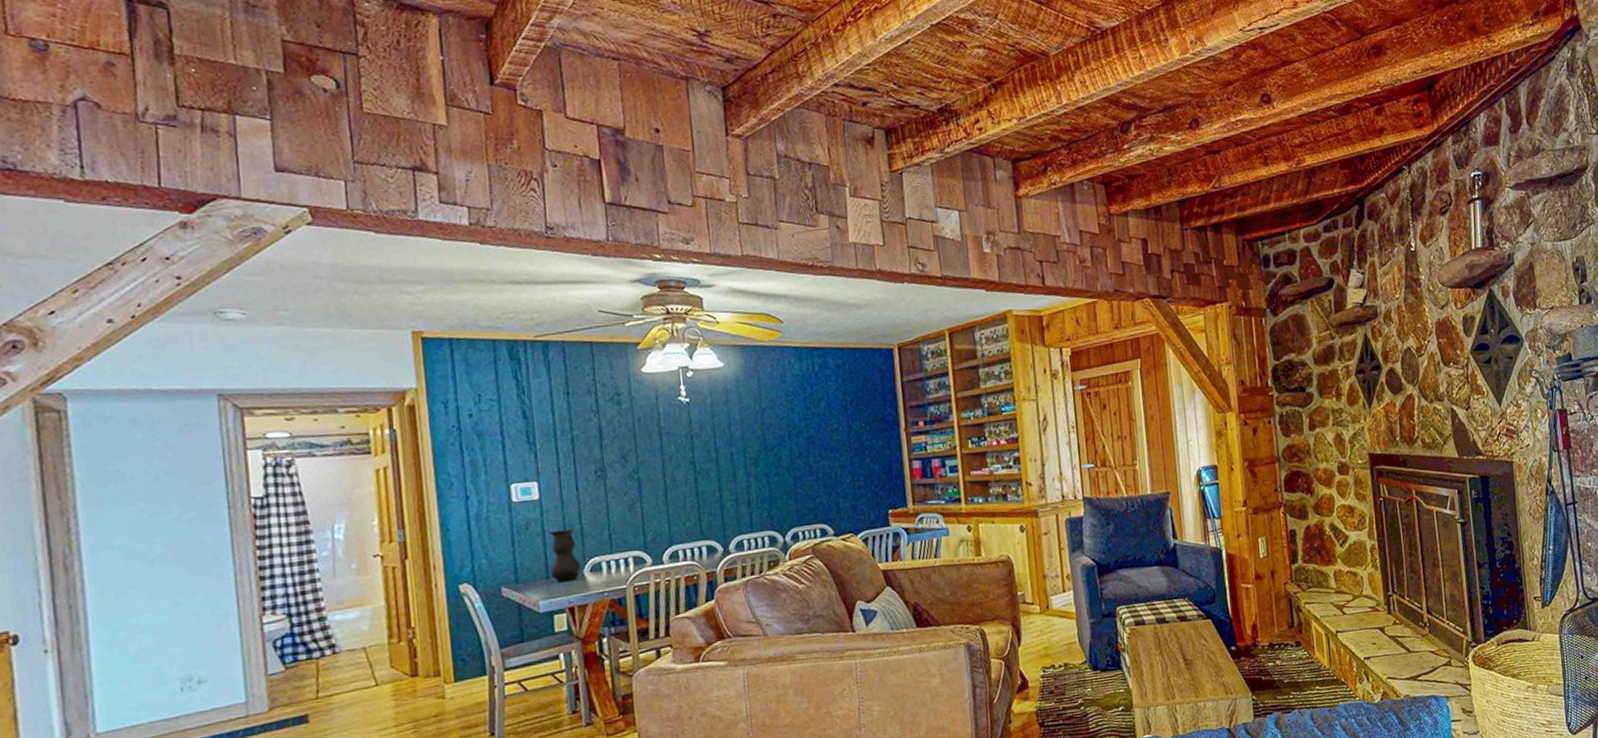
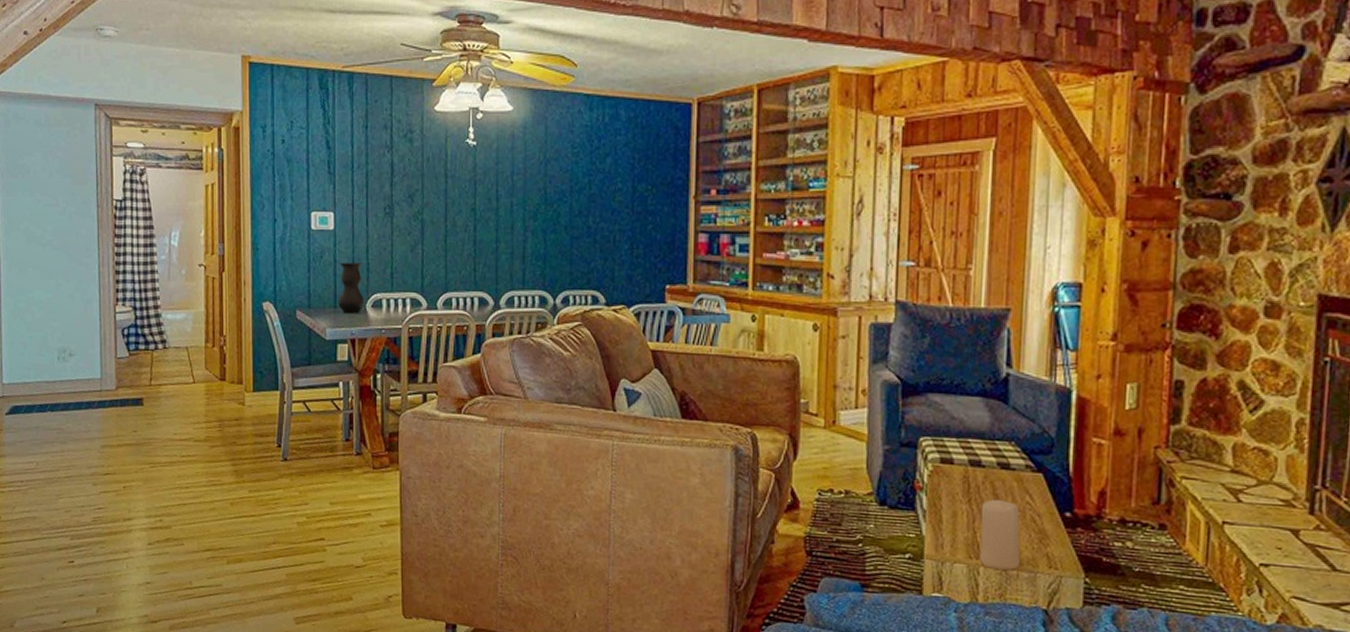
candle: none [1170,646,1206,705] -> present [980,498,1021,571]

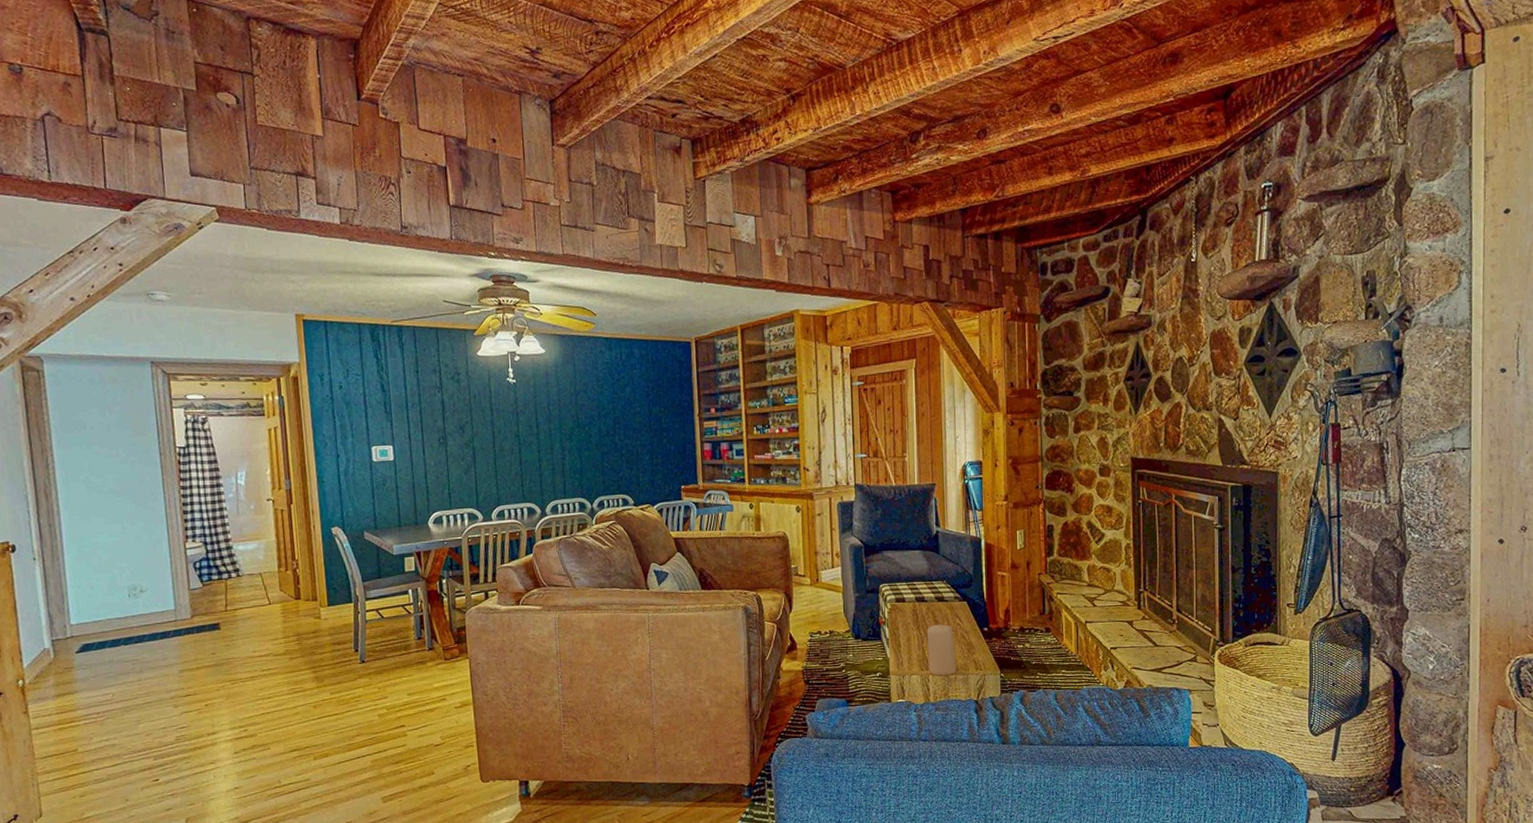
vase: present [338,262,365,314] -> none [401,487,427,531]

